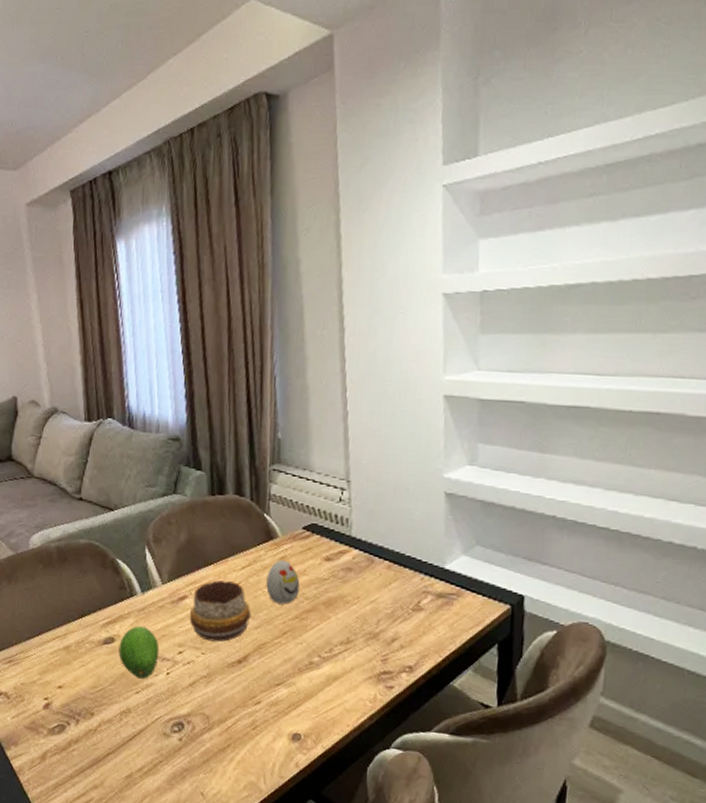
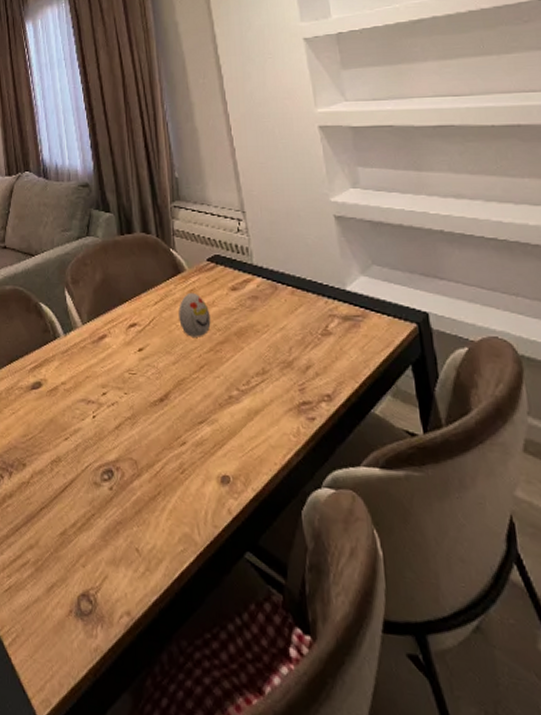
fruit: present [118,626,160,679] -> none [46,369,84,424]
decorative bowl: present [189,580,252,642] -> none [109,316,168,381]

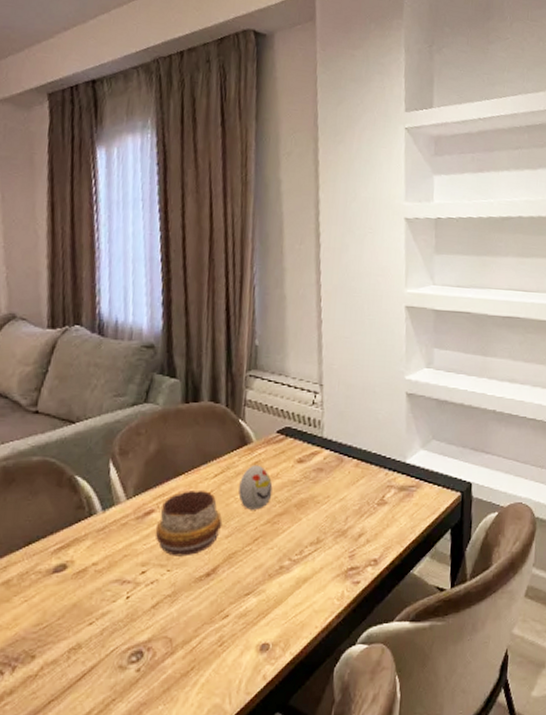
decorative bowl: none [109,316,168,381] -> present [155,489,223,557]

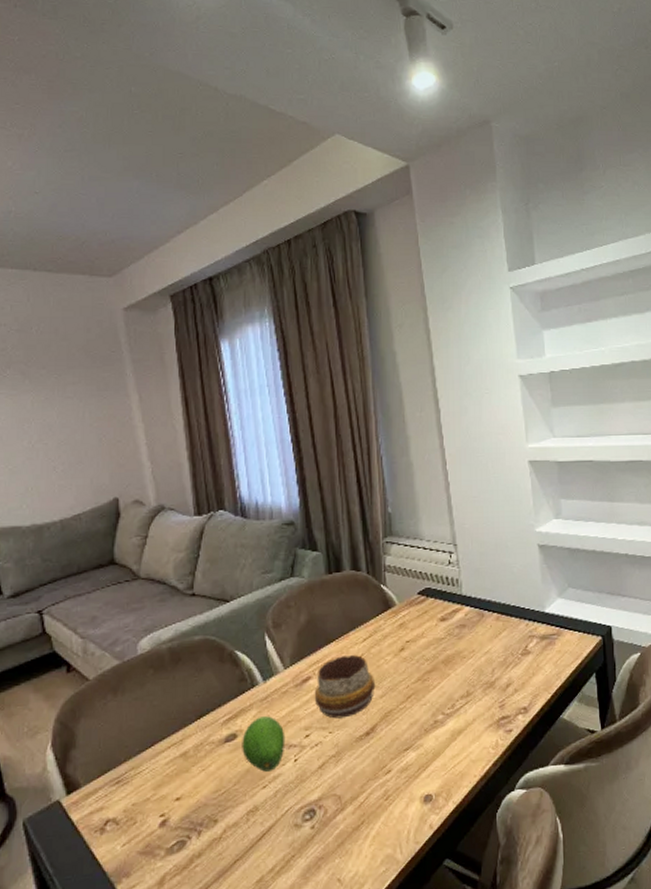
fruit: none [70,548,120,607] -> present [242,716,285,772]
decorative egg: present [238,464,273,510] -> none [388,626,419,670]

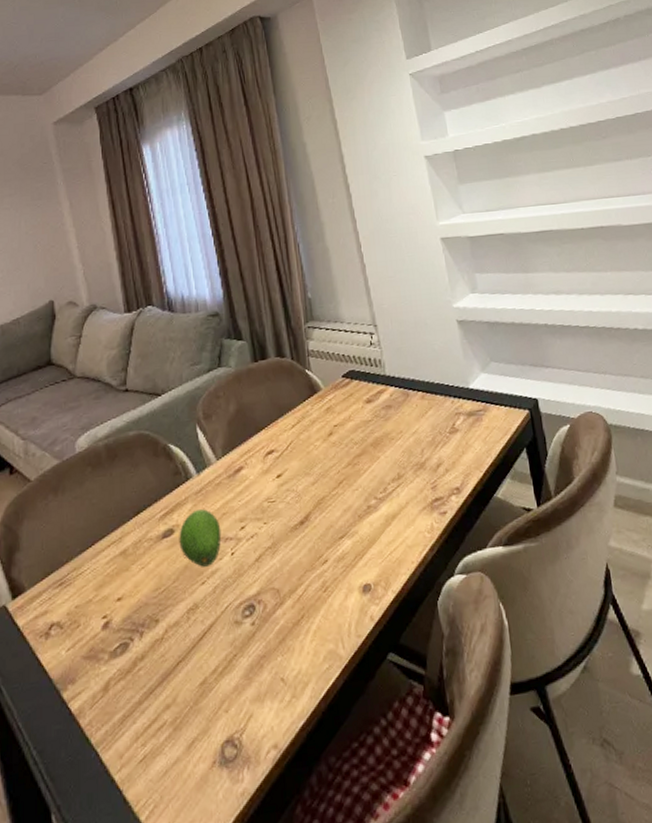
decorative bowl: present [314,654,376,719] -> none [247,441,307,509]

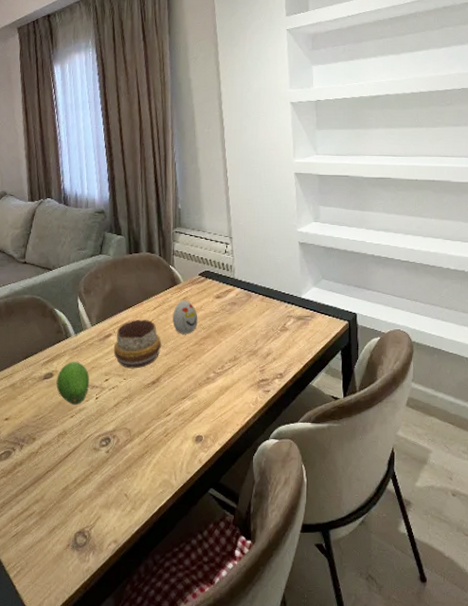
decorative bowl: none [247,441,307,509] -> present [113,319,162,369]
decorative egg: none [316,410,348,455] -> present [173,300,198,334]

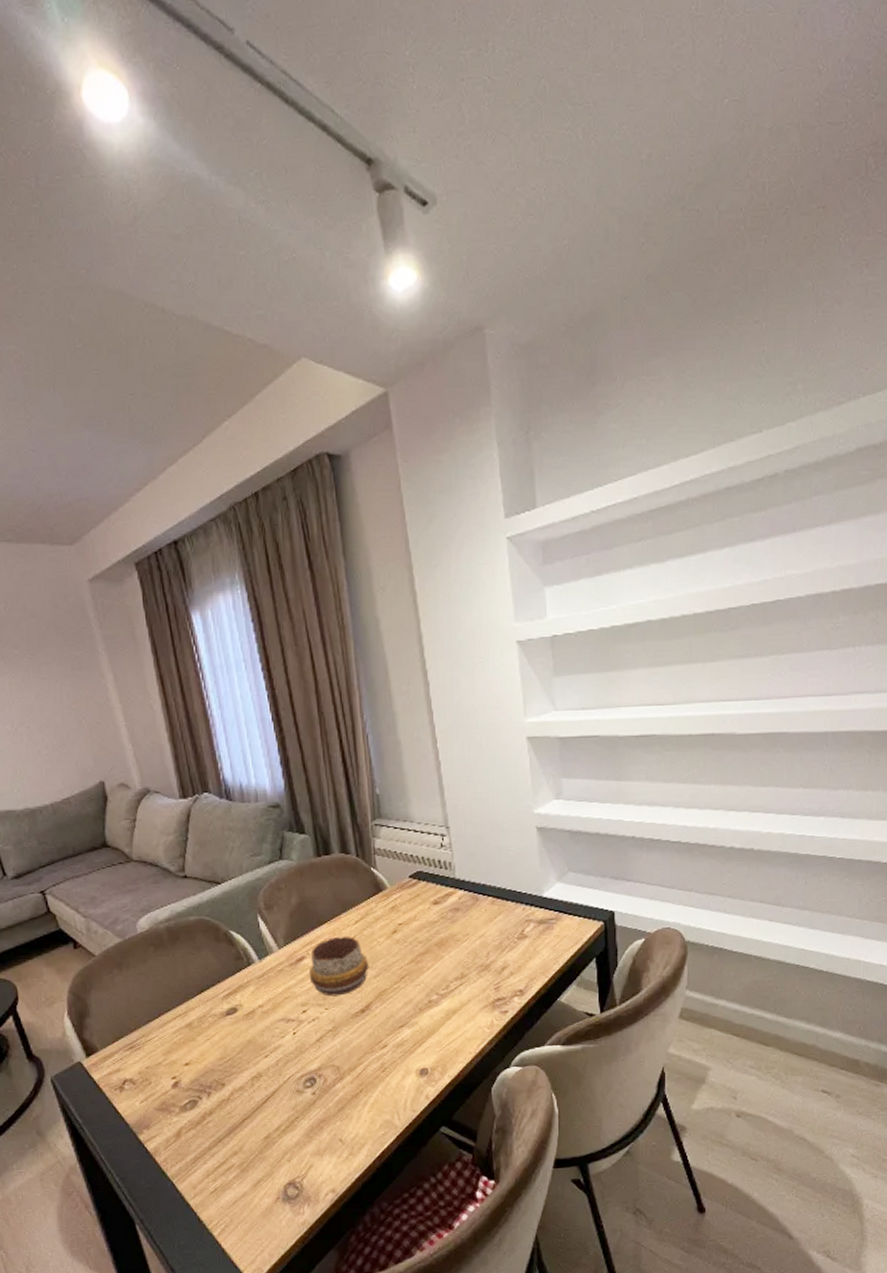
fruit: present [56,362,90,405] -> none [242,992,284,1043]
decorative egg: present [173,300,198,334] -> none [380,909,412,951]

